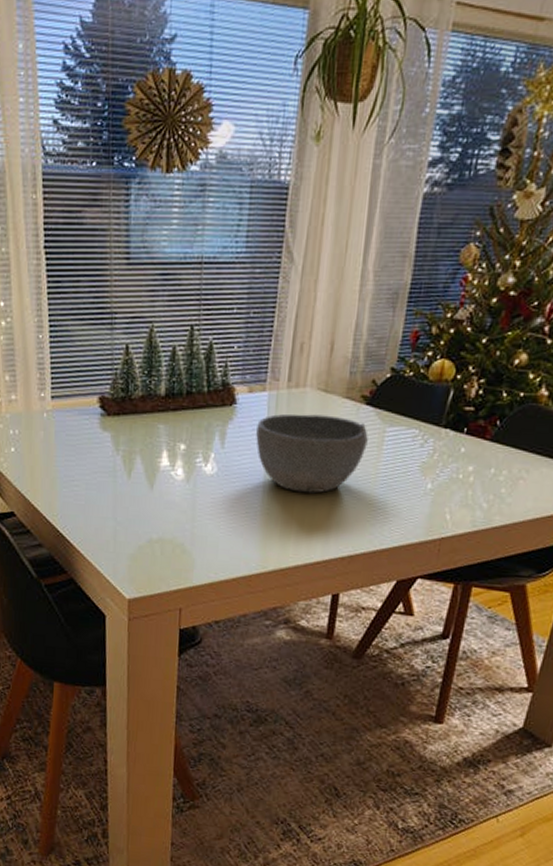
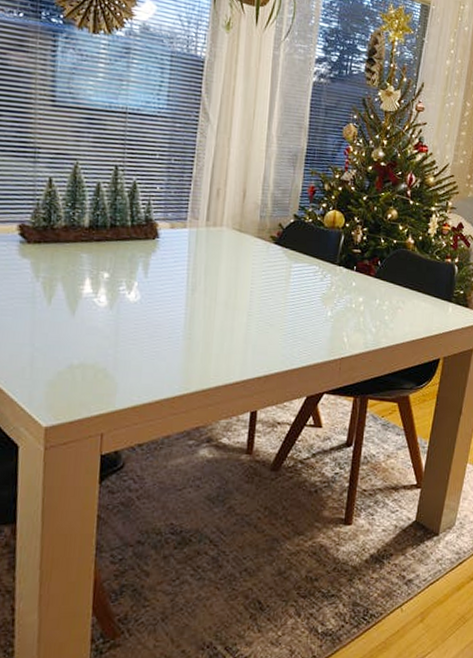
bowl: present [256,413,368,494] -> none [178,248,277,320]

